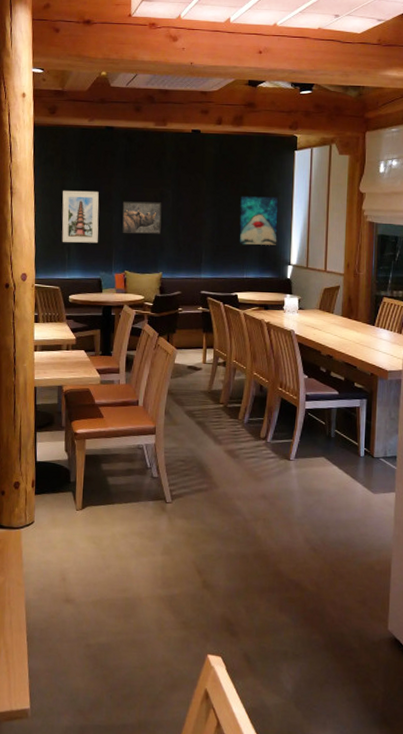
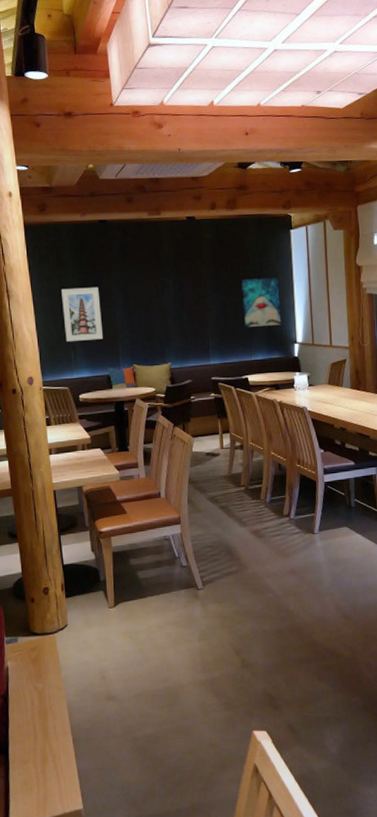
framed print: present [122,201,162,235] -> none [123,292,166,328]

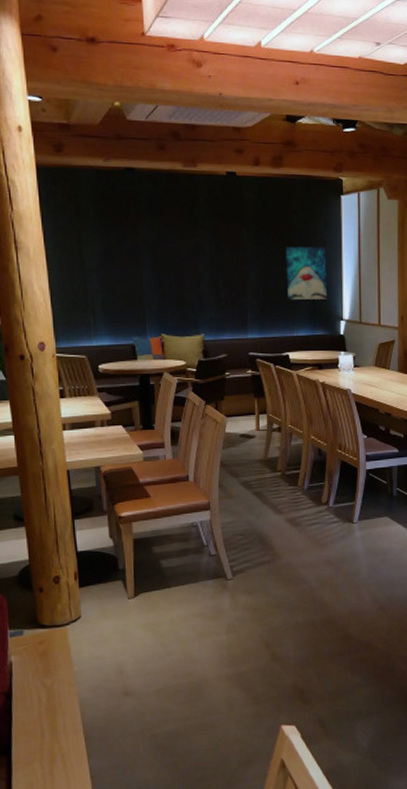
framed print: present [61,287,103,342] -> none [80,243,127,304]

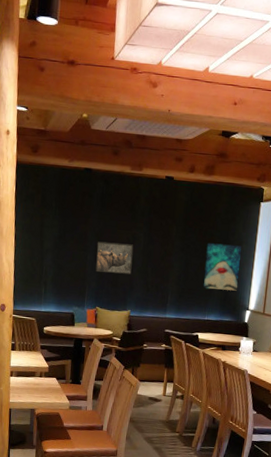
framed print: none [152,255,199,293] -> present [95,241,134,275]

